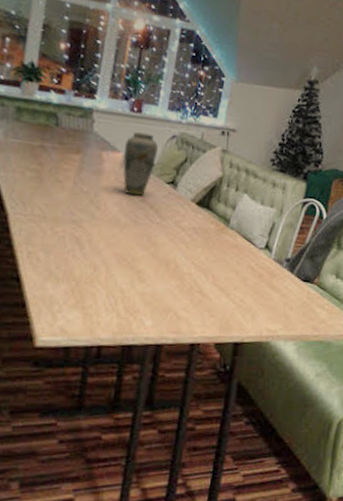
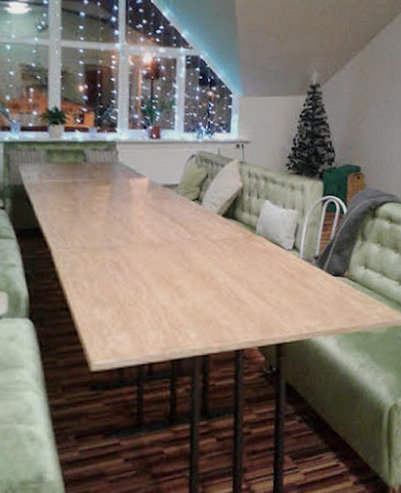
vase: present [123,132,158,196] -> none [149,156,180,216]

